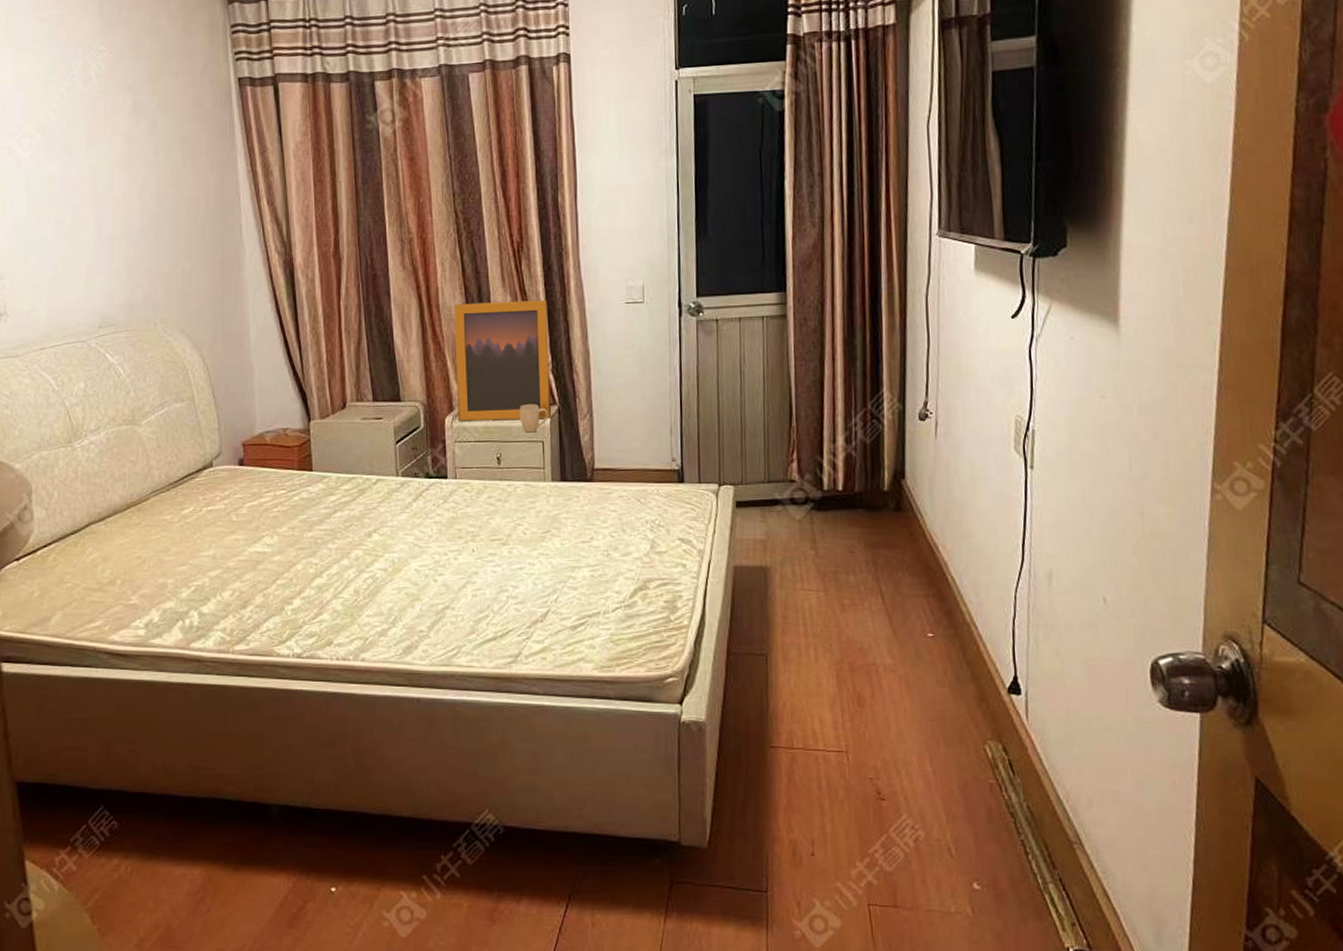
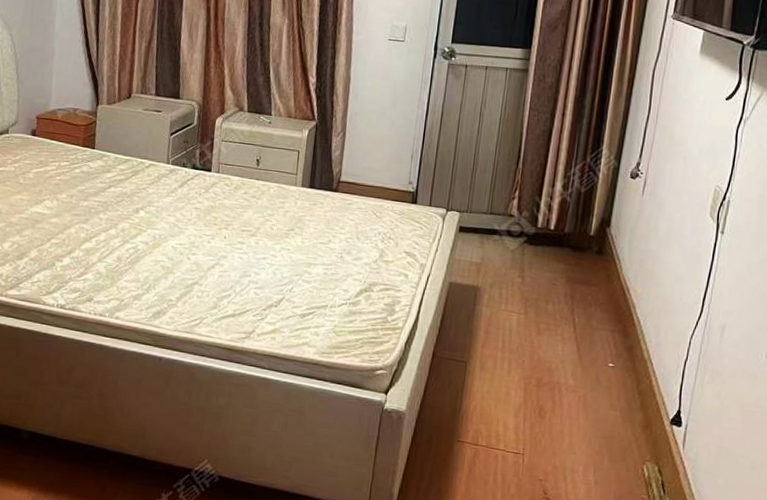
picture frame: present [454,300,551,422] -> none [227,20,320,132]
mug: present [519,404,548,433] -> none [281,116,307,142]

